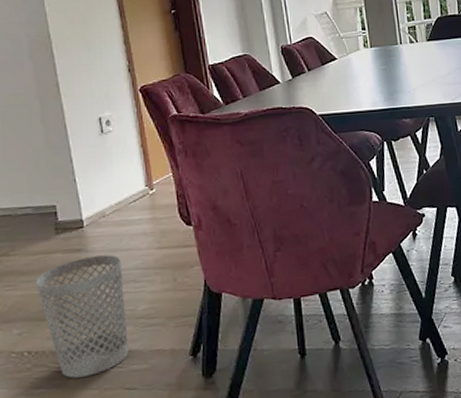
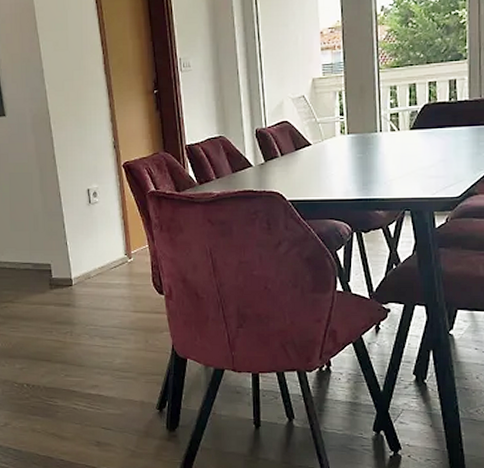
wastebasket: present [35,254,129,379] -> none [33,312,106,412]

